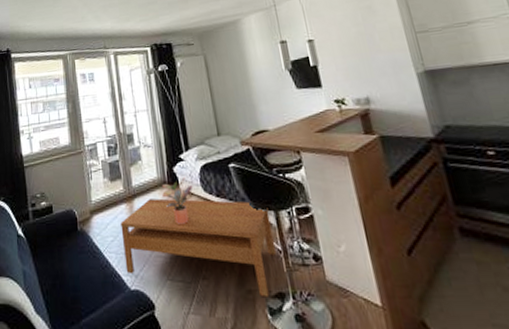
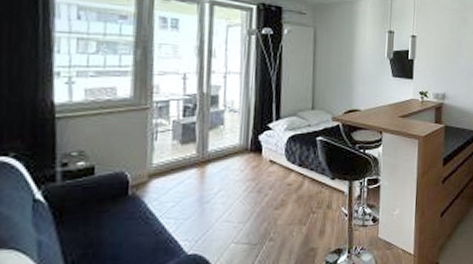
coffee table: present [120,198,277,298] -> none [185,165,344,254]
potted plant: present [161,177,193,224] -> none [241,146,277,191]

